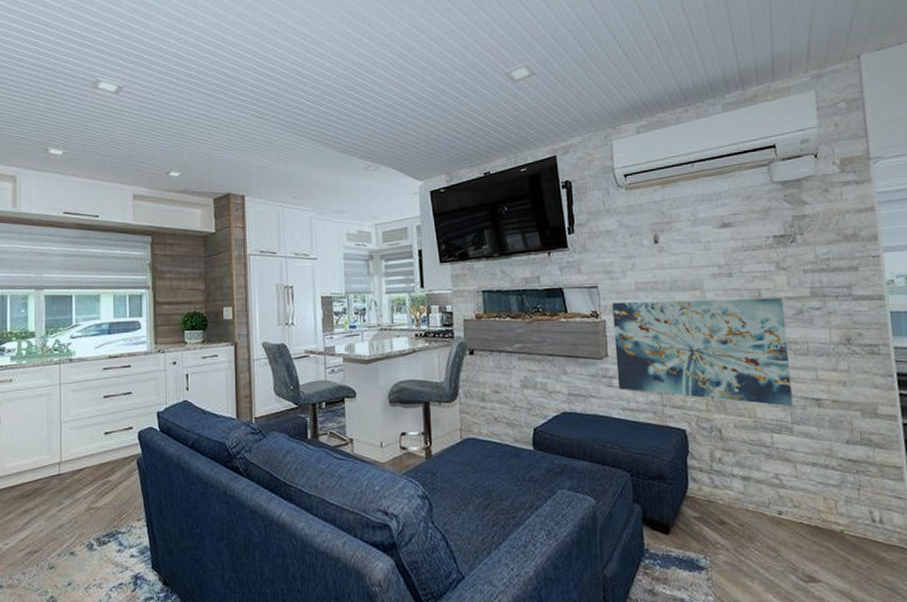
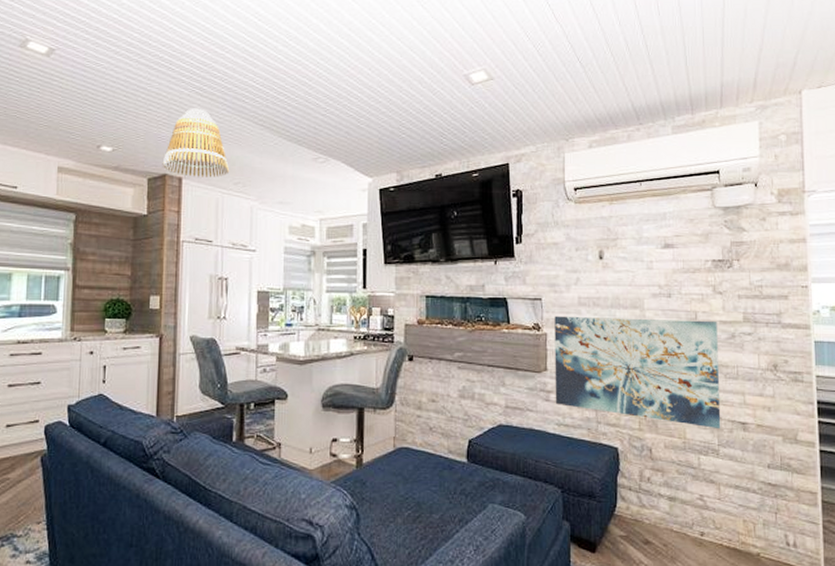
lamp shade: none [225,129,288,194] -> present [162,108,230,178]

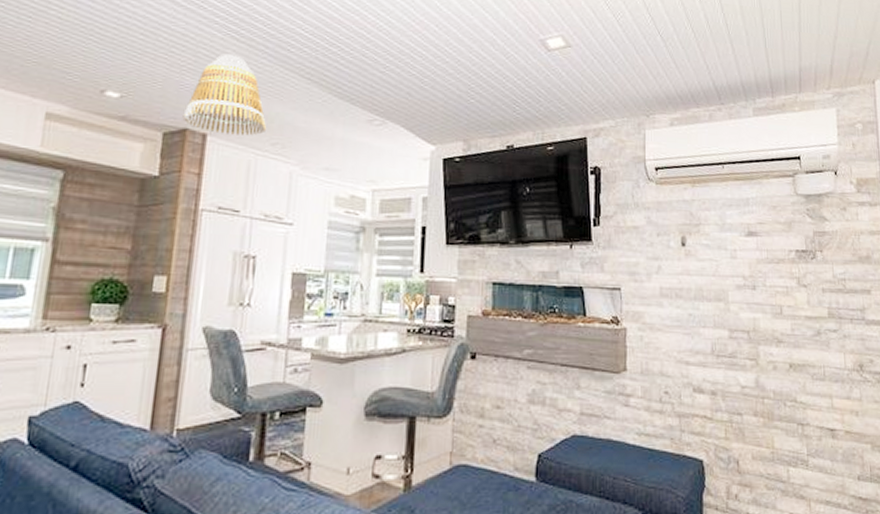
wall art: present [554,316,721,430] -> none [634,308,810,437]

